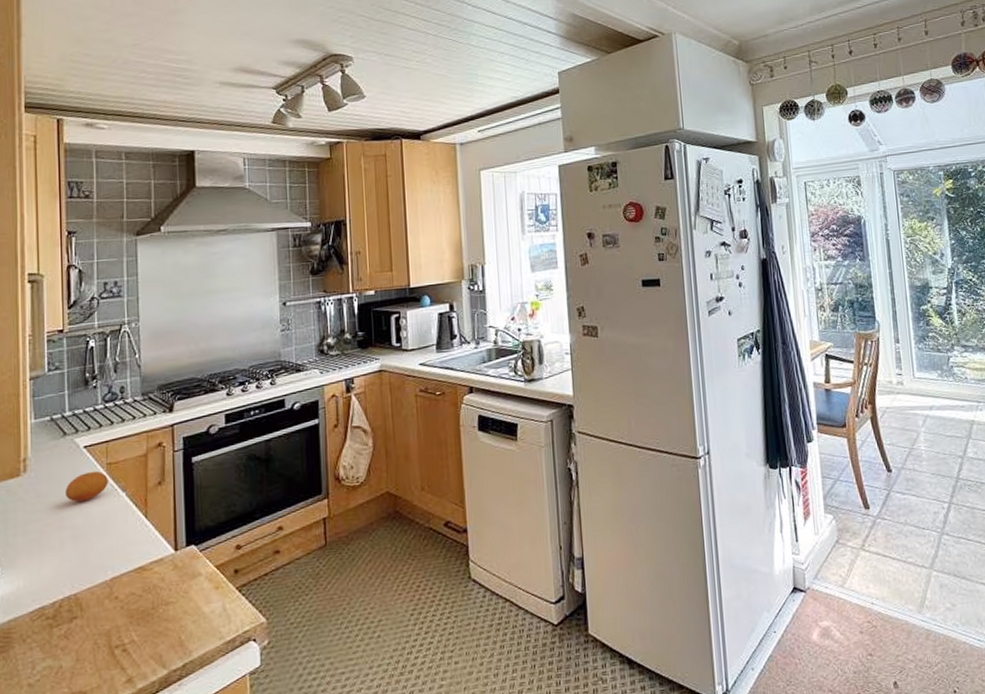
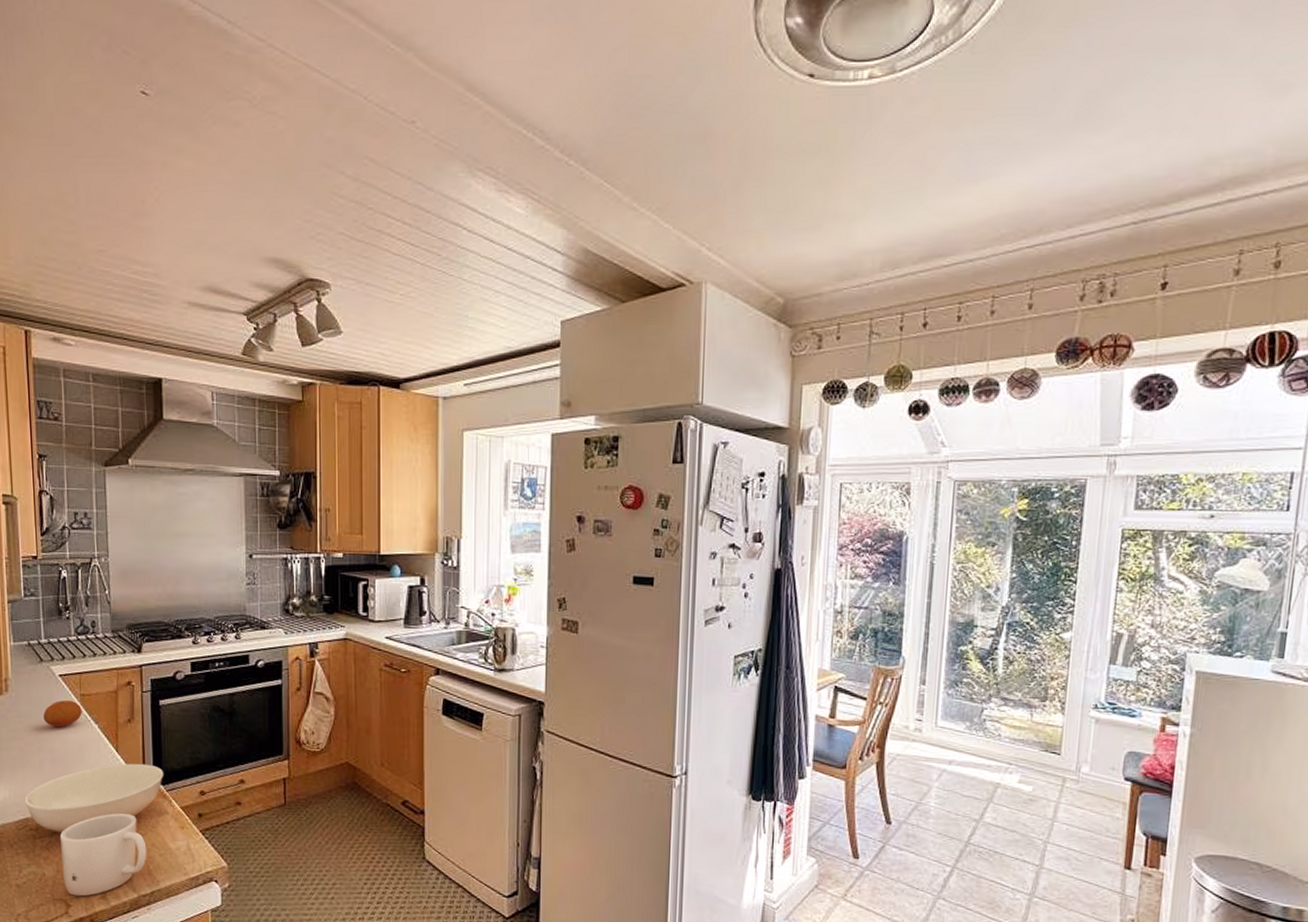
bowl: none [41,525,197,617] -> present [24,763,164,833]
mug: none [80,582,179,685] -> present [59,813,147,897]

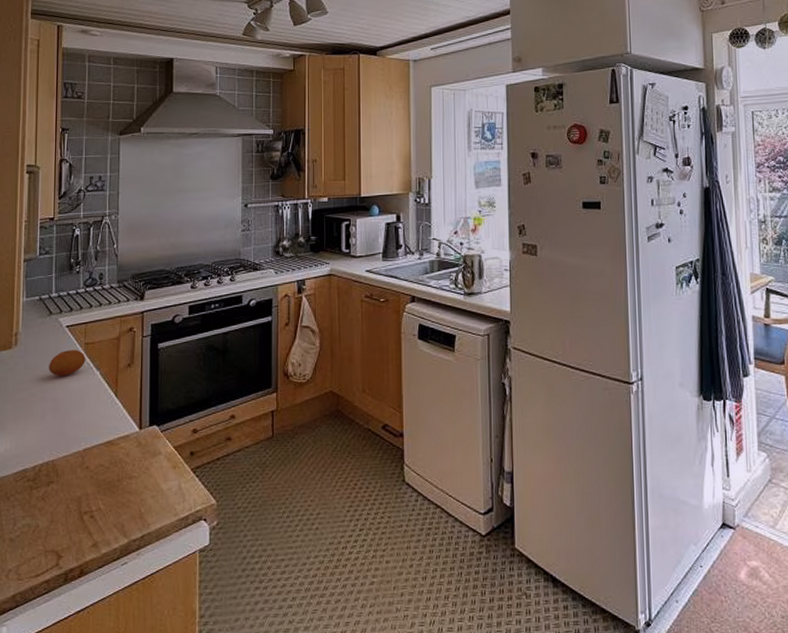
bowl: present [24,763,164,833] -> none [24,406,160,481]
mug: present [59,813,147,897] -> none [55,457,139,546]

